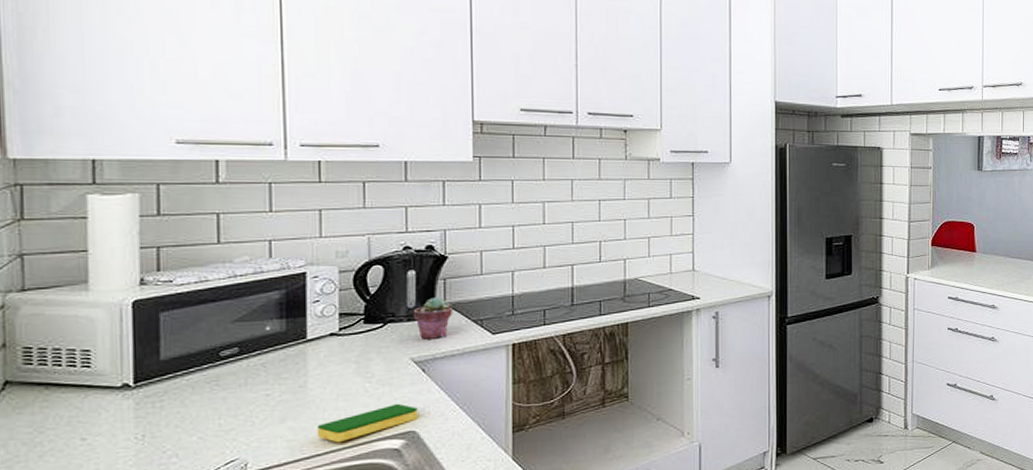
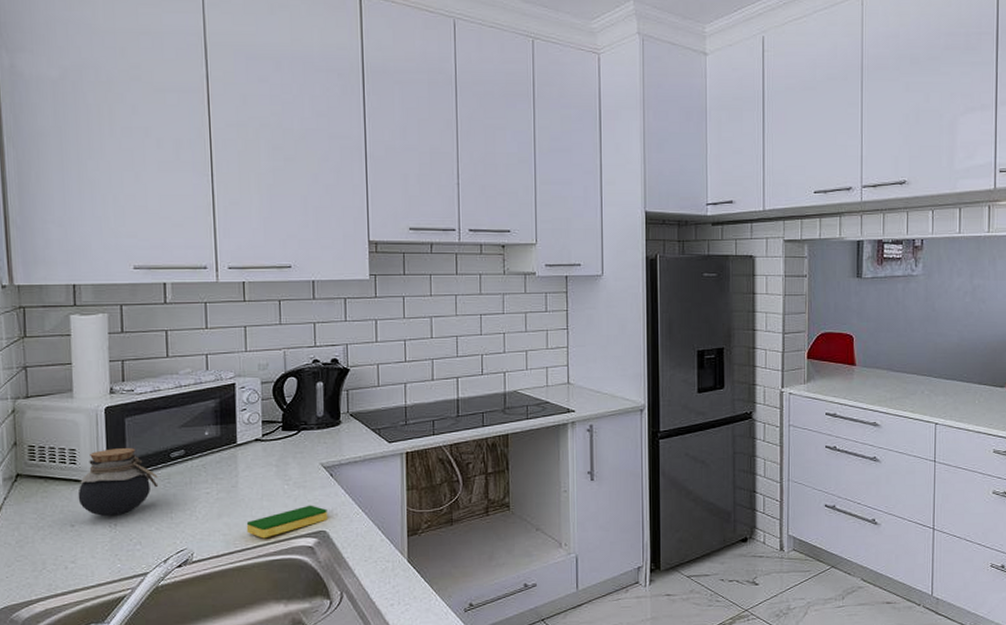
jar: none [92,347,203,427] -> present [77,448,159,517]
potted succulent: present [412,297,452,339] -> none [321,407,355,446]

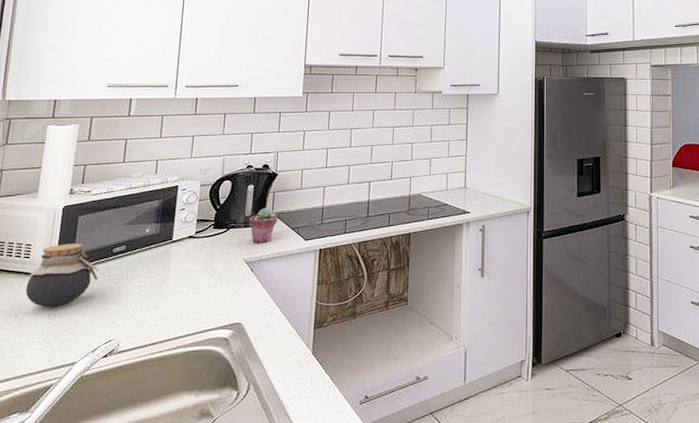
dish sponge: present [246,505,328,539] -> none [170,298,245,330]
potted succulent: none [321,407,355,446] -> present [248,208,278,243]

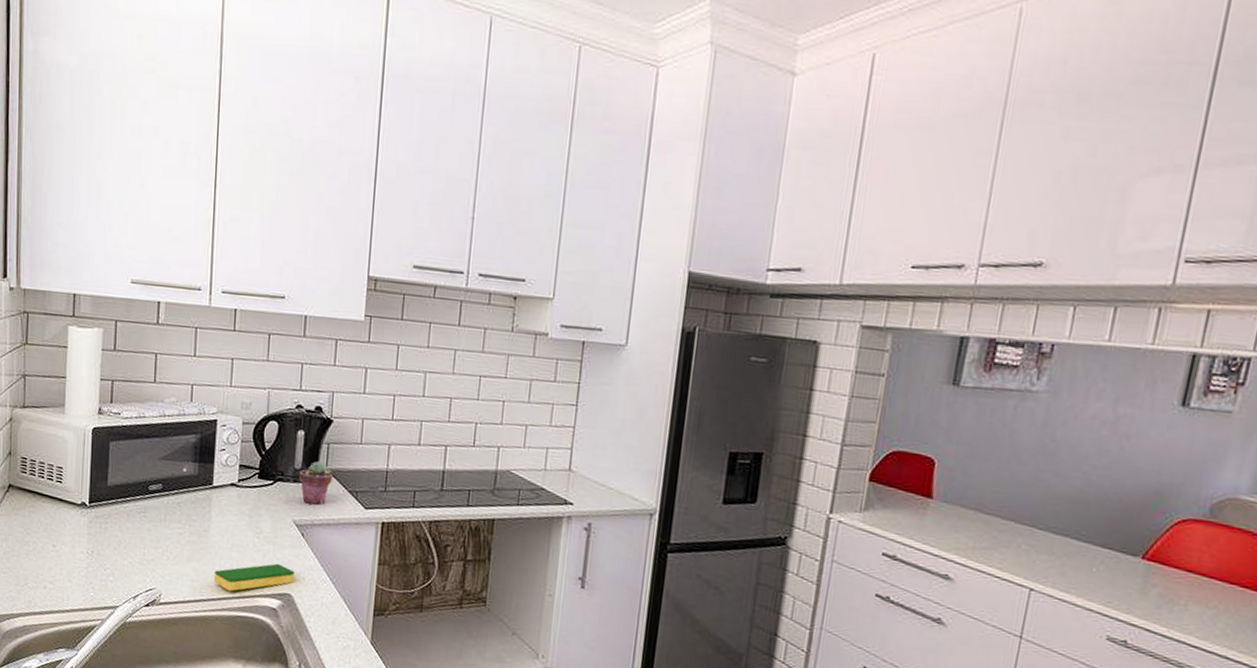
jar: present [25,244,99,308] -> none [61,471,135,543]
dish sponge: none [170,298,245,330] -> present [213,563,295,592]

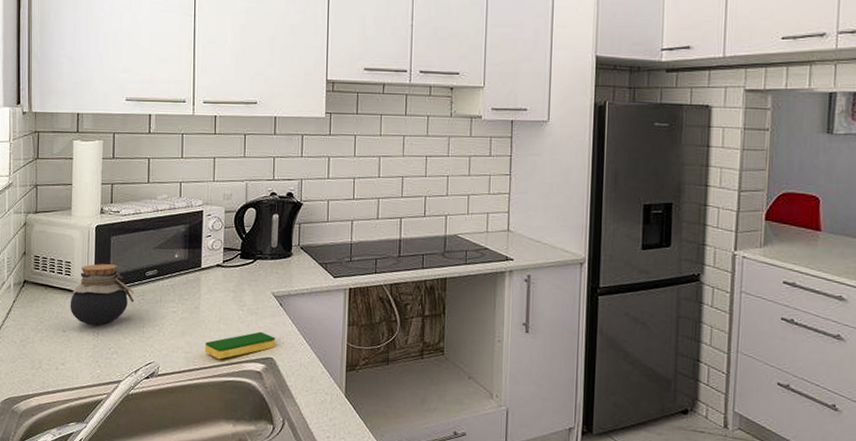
jar: none [61,471,135,543] -> present [70,263,135,326]
potted succulent: present [298,461,333,505] -> none [275,240,304,277]

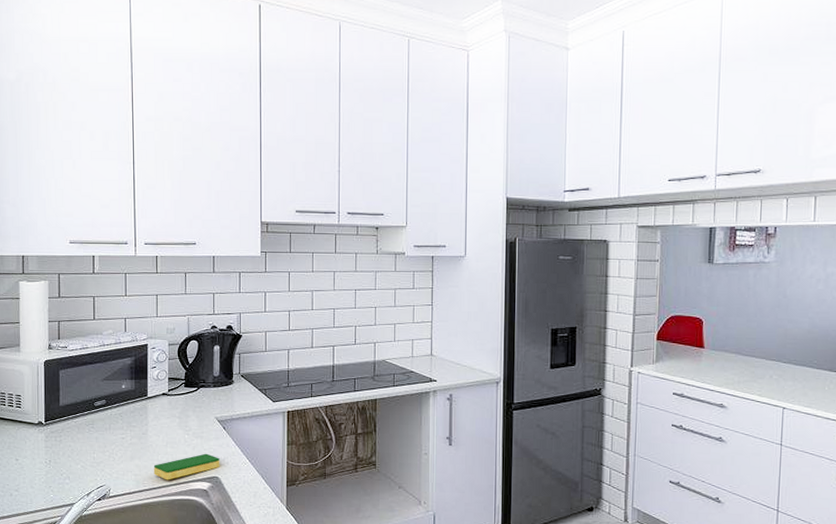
jar: present [70,263,135,326] -> none [21,396,84,454]

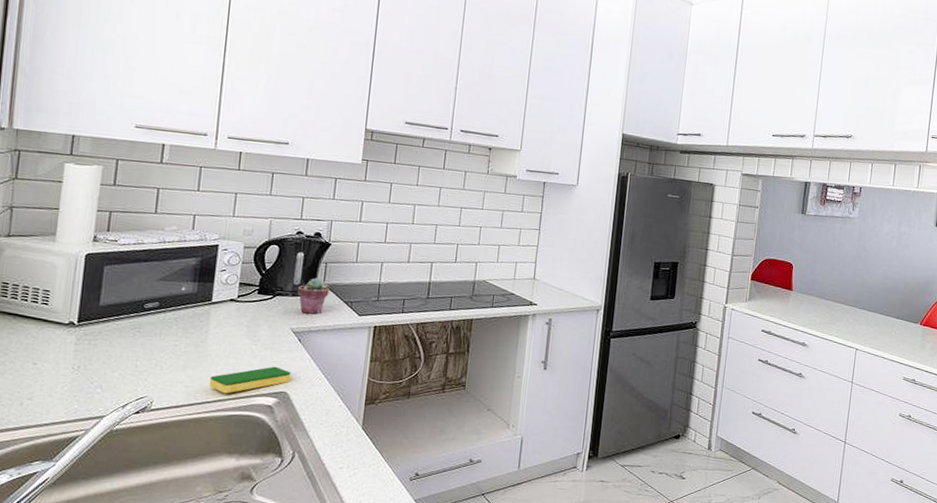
potted succulent: none [217,369,245,403] -> present [297,278,329,314]

